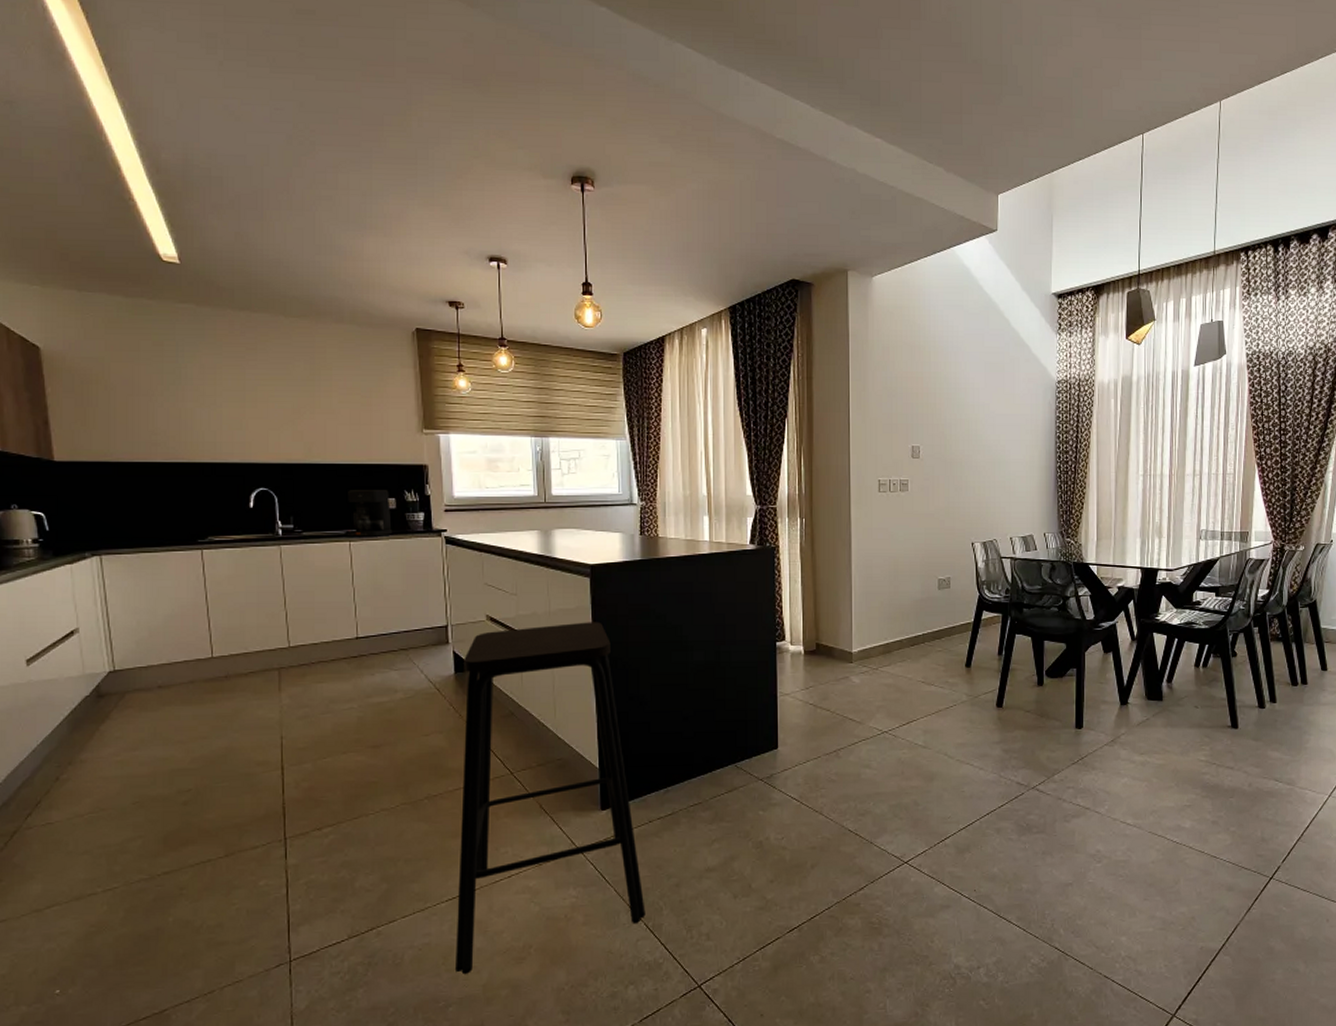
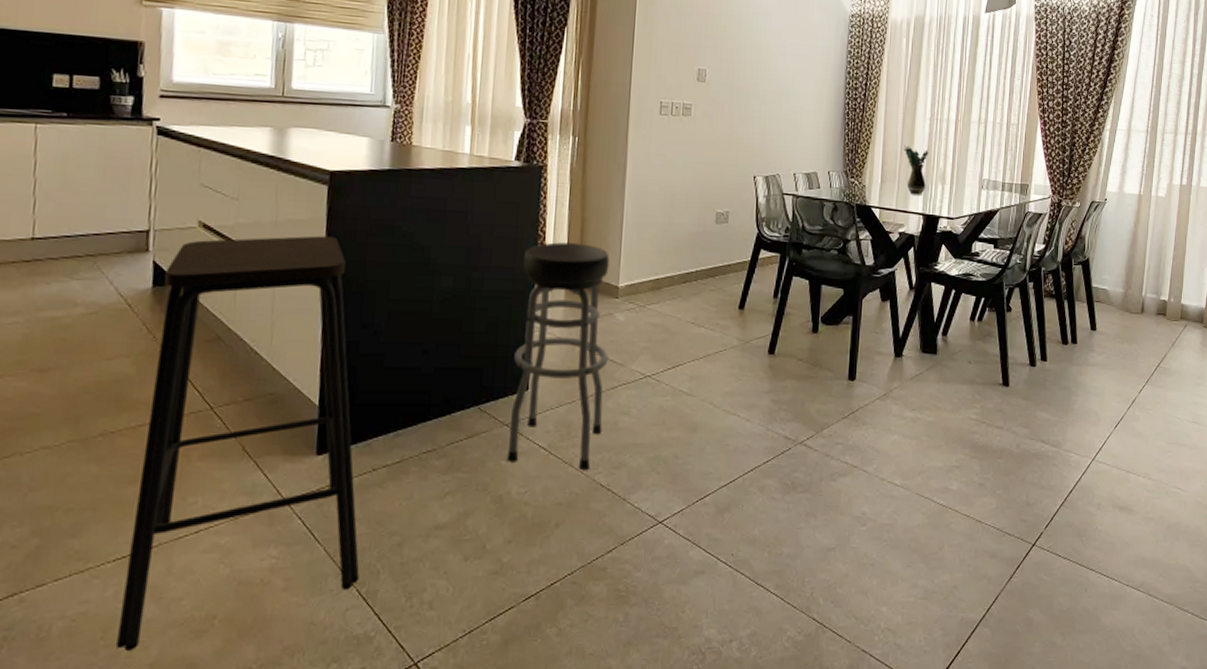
coffee maker: present [345,490,392,538] -> none [30,63,93,121]
bar stool: none [763,615,848,818] -> present [507,242,610,471]
vase: none [1117,503,1143,550] -> present [903,145,929,195]

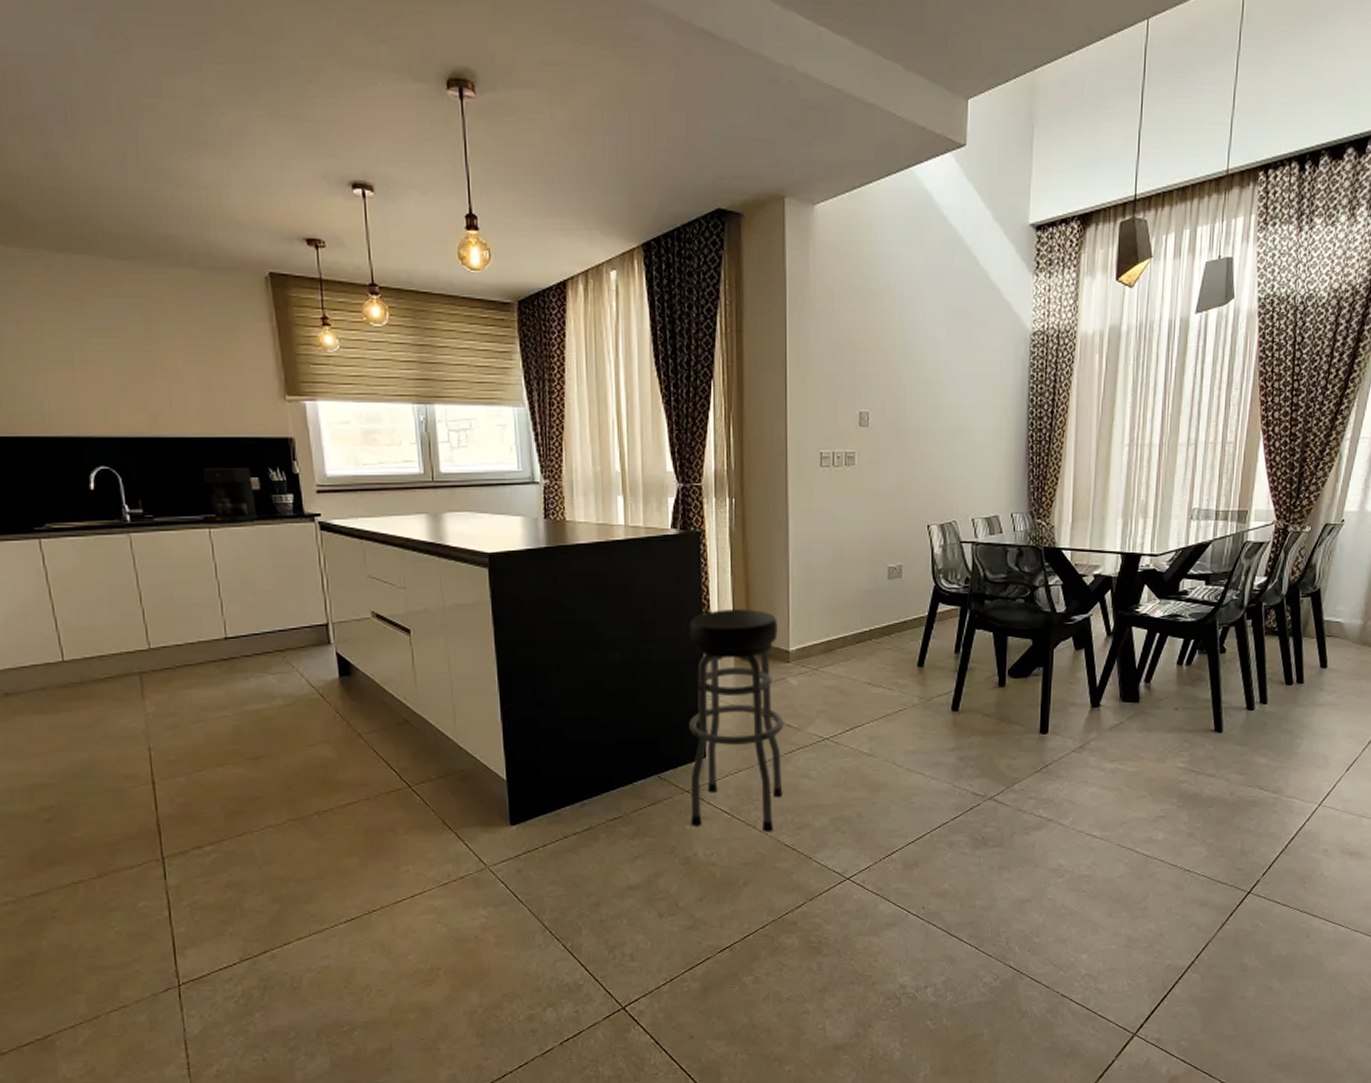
coffee maker: none [30,63,93,121] -> present [203,468,258,524]
bar stool: present [117,235,360,651] -> none [349,618,563,997]
vase: present [903,145,929,195] -> none [1097,477,1127,532]

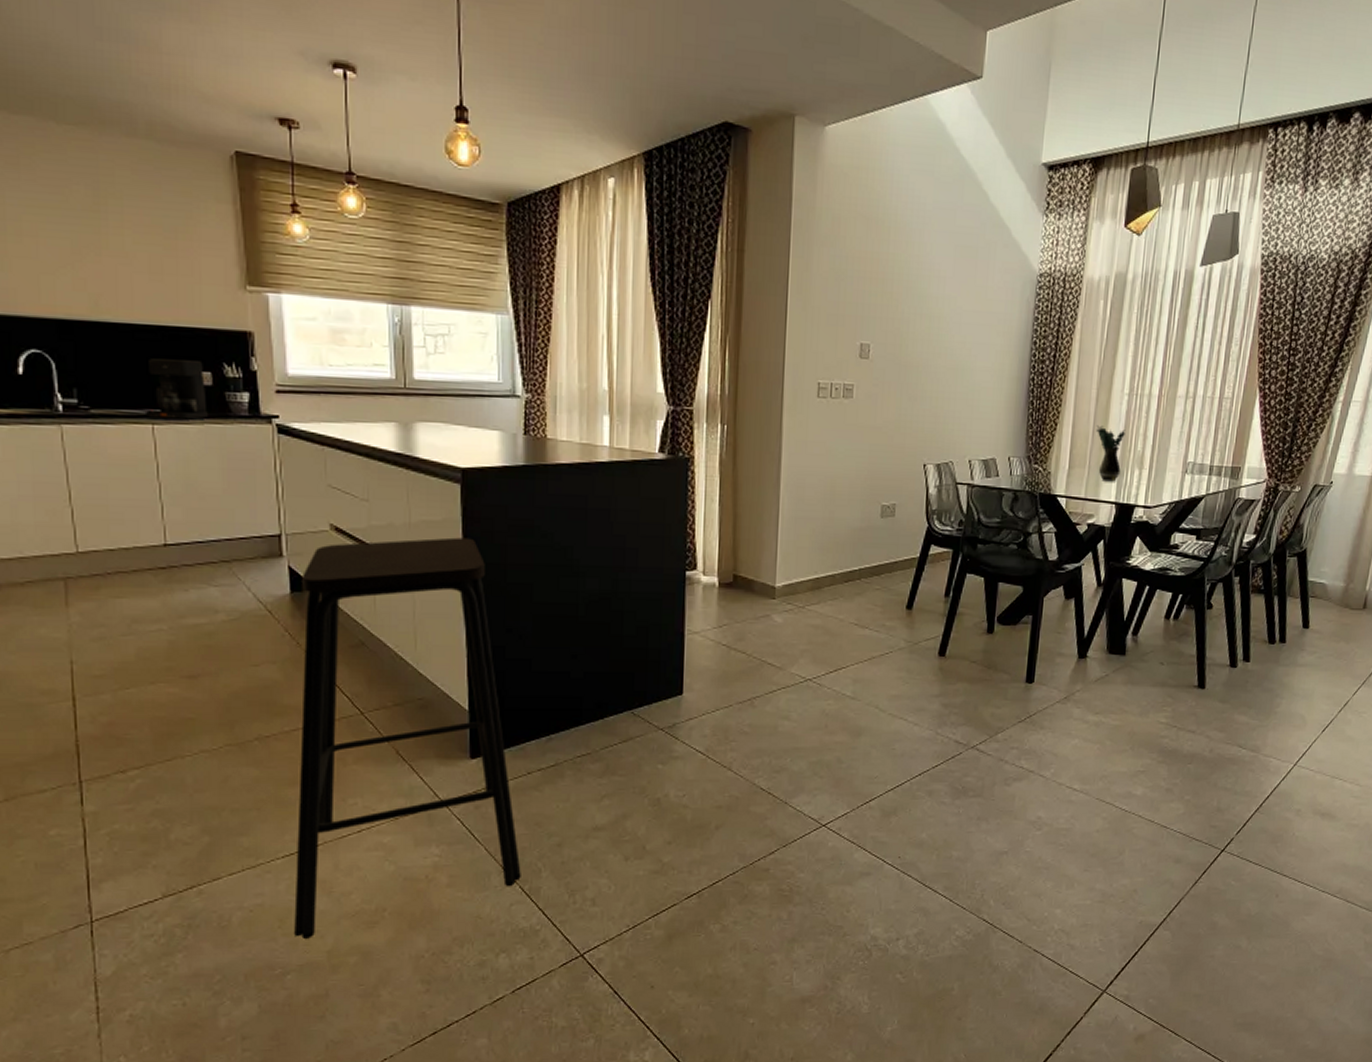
bar stool: none [349,618,563,997] -> present [294,537,521,939]
bar stool: present [689,609,784,833] -> none [663,540,766,775]
vase: none [1097,477,1127,532] -> present [1096,425,1125,482]

